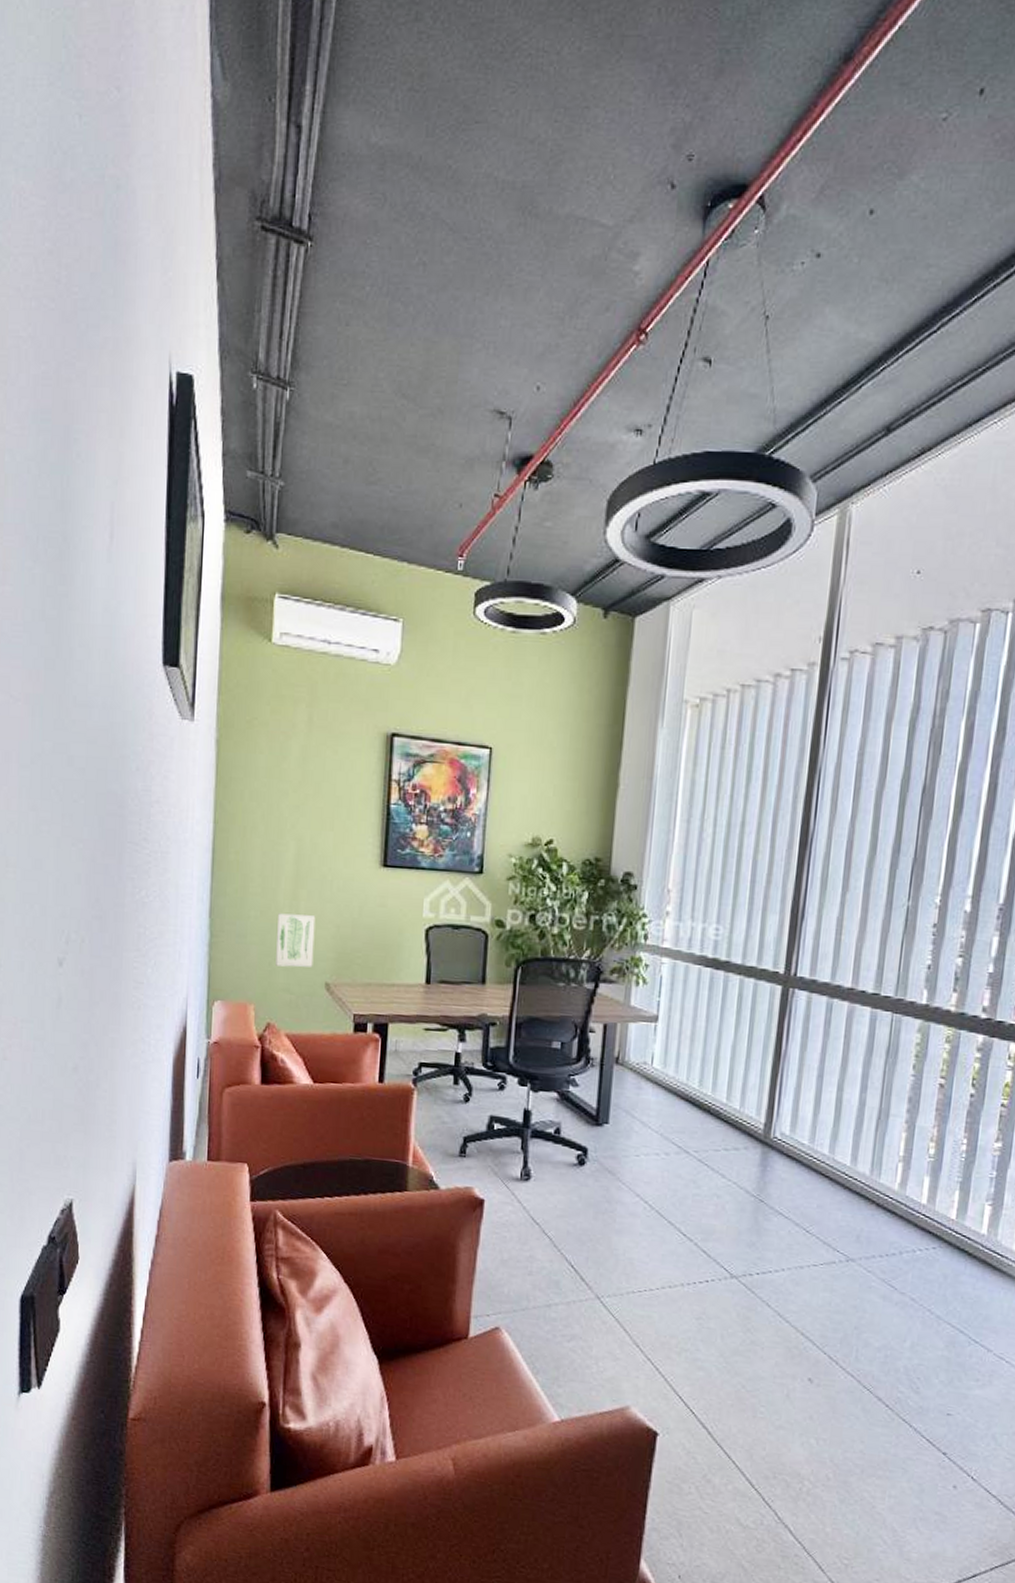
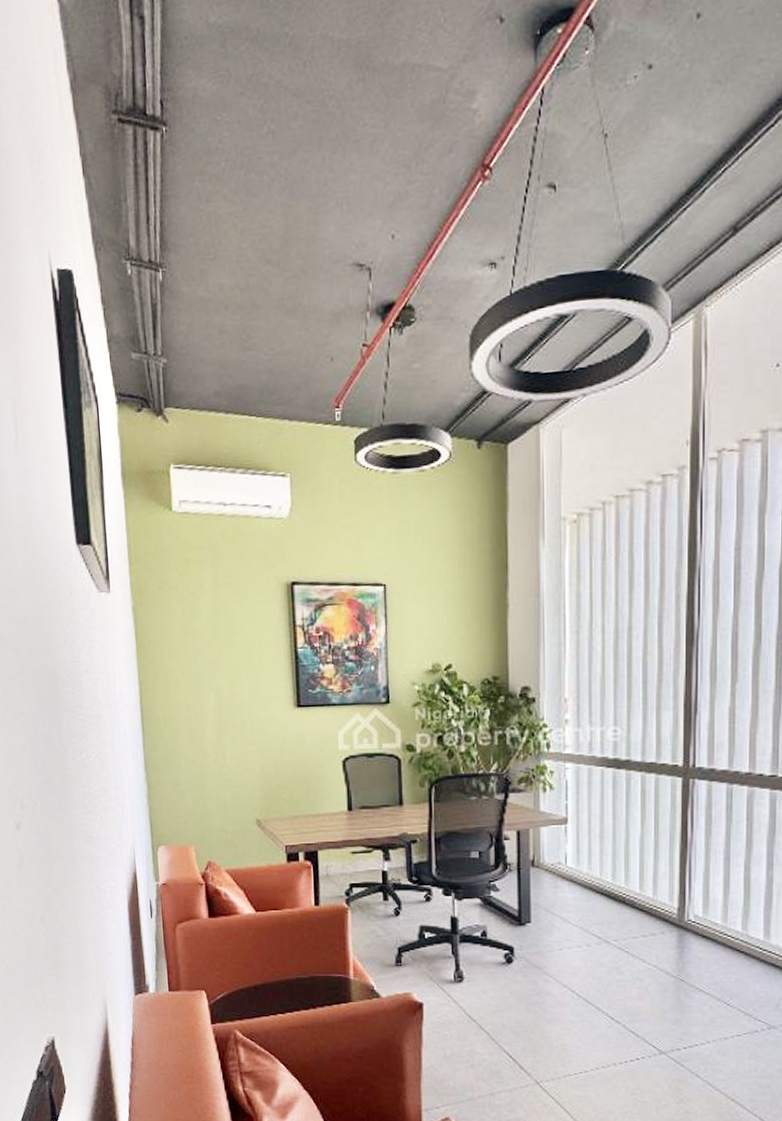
wall art: present [276,913,316,968] -> none [207,759,243,809]

